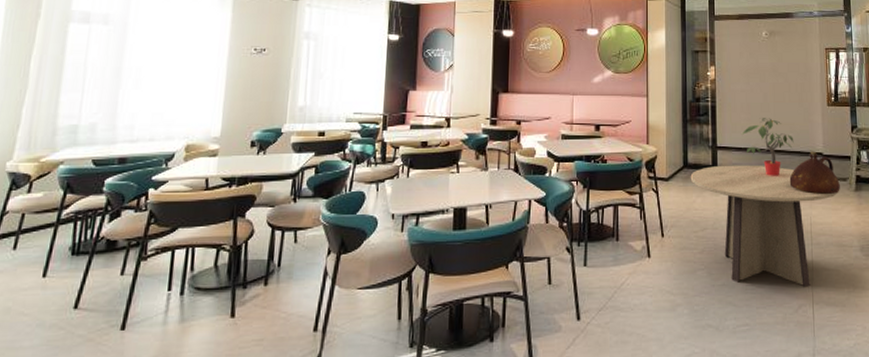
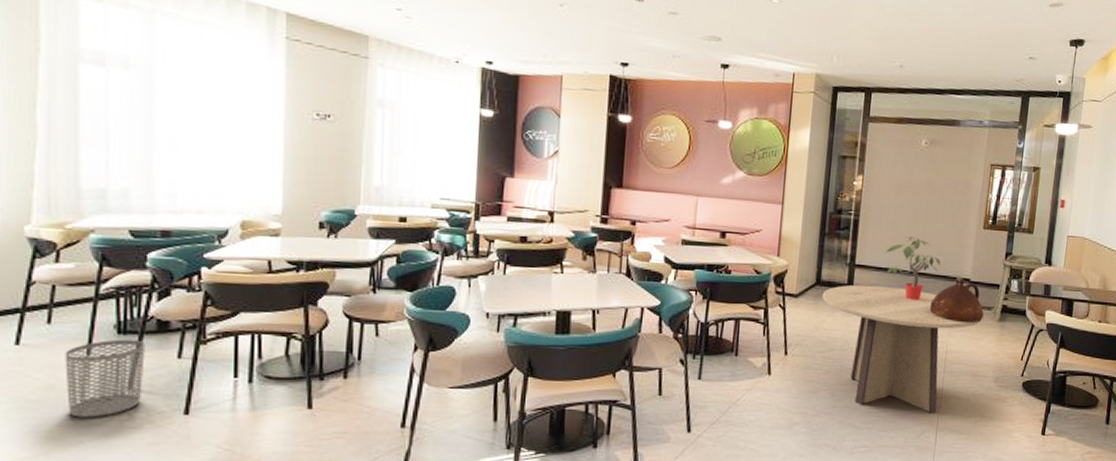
waste bin: none [19,259,94,339] -> present [65,339,146,418]

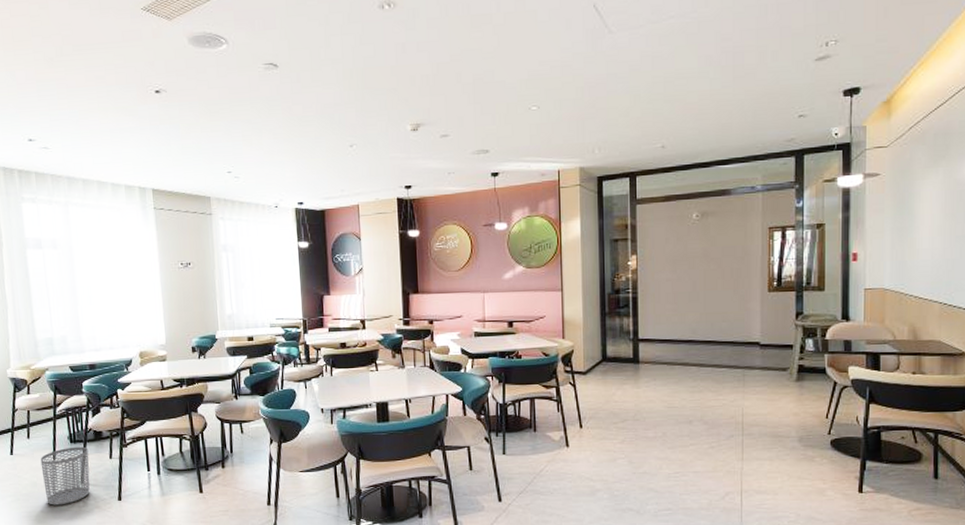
dining table: present [822,284,982,414] -> none [609,356,777,476]
potted plant: present [882,237,941,300] -> none [666,307,726,368]
ceramic jug: present [929,276,984,323] -> none [720,340,779,385]

